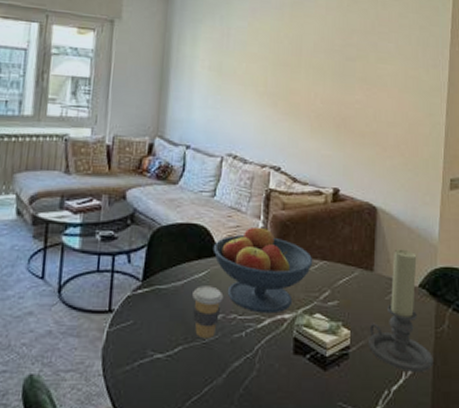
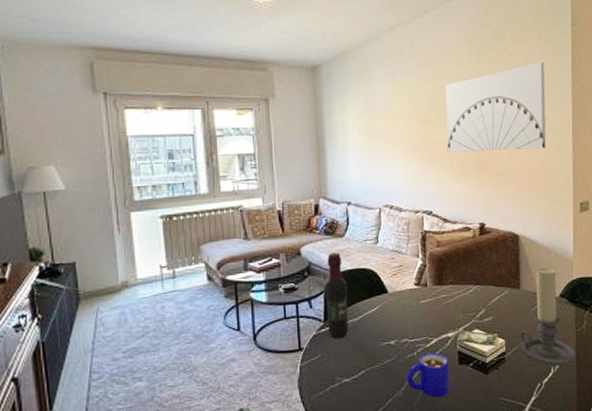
wine bottle: none [145,201,175,304] -> present [324,252,349,339]
coffee cup: present [192,286,224,339] -> none [368,318,395,362]
fruit bowl: present [213,225,313,314] -> none [381,263,468,335]
mug: none [230,335,282,391] -> present [407,352,450,397]
wall art: none [304,16,422,112] -> present [445,62,546,152]

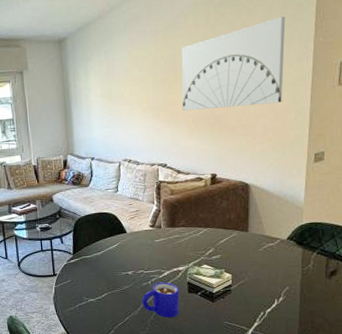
wine bottle: present [324,252,349,339] -> none [73,199,93,268]
candle holder: present [521,267,577,367] -> none [247,213,301,299]

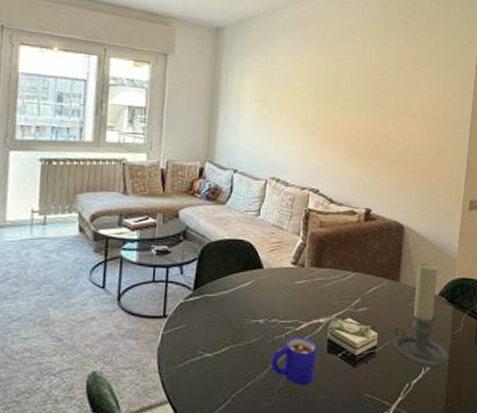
wall art: present [181,17,286,111] -> none [342,54,450,141]
candle holder: none [247,213,301,299] -> present [393,262,449,368]

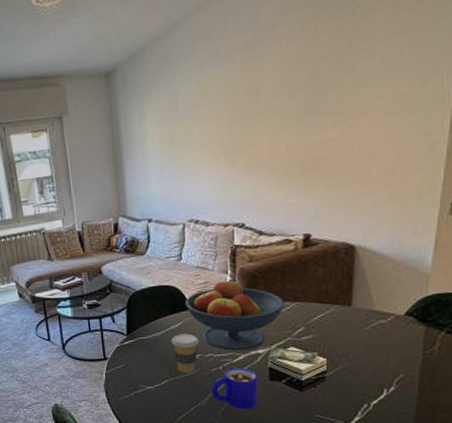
coffee cup: none [238,294,266,341] -> present [171,333,200,374]
fruit bowl: none [257,241,346,319] -> present [184,279,285,351]
candle holder: present [393,262,449,368] -> none [347,282,420,389]

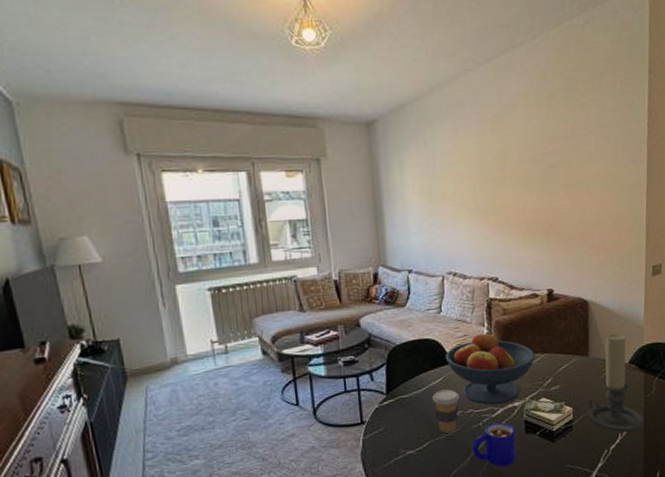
candle holder: none [347,282,420,389] -> present [588,333,644,433]

